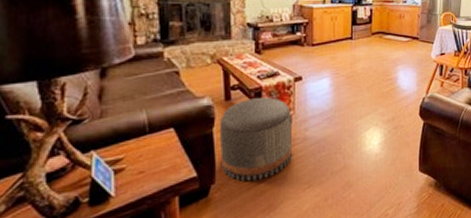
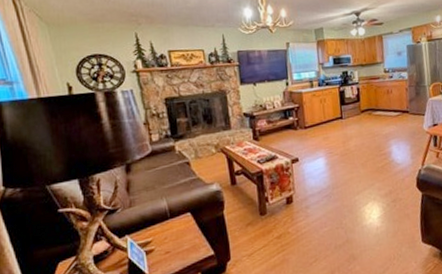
pouf: present [219,97,293,182] -> none [228,179,298,258]

